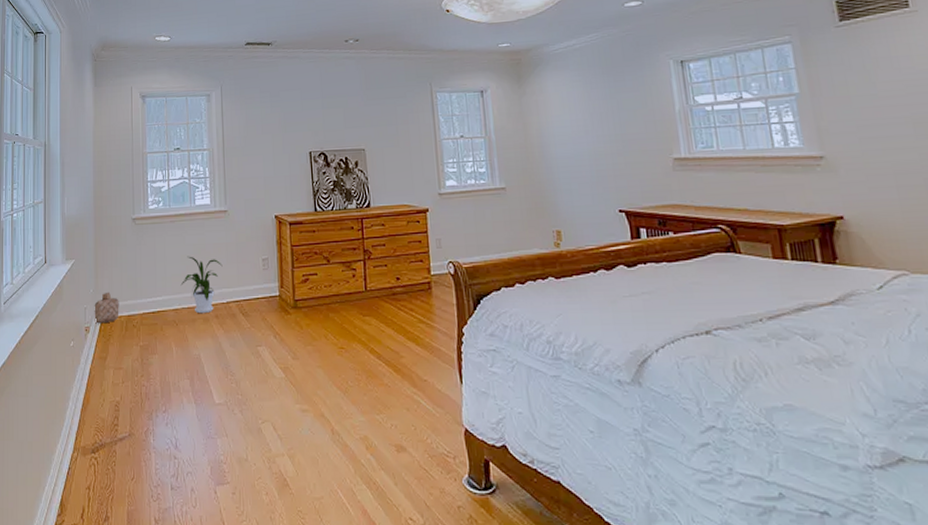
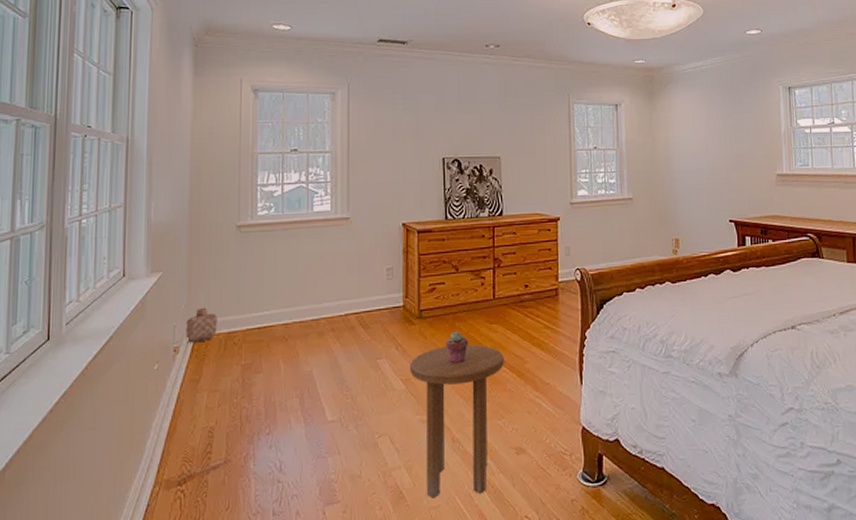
house plant: present [180,256,223,314] -> none [292,266,342,328]
side table: none [288,336,380,489] -> present [410,344,504,498]
potted succulent: none [321,323,343,355] -> present [446,332,469,364]

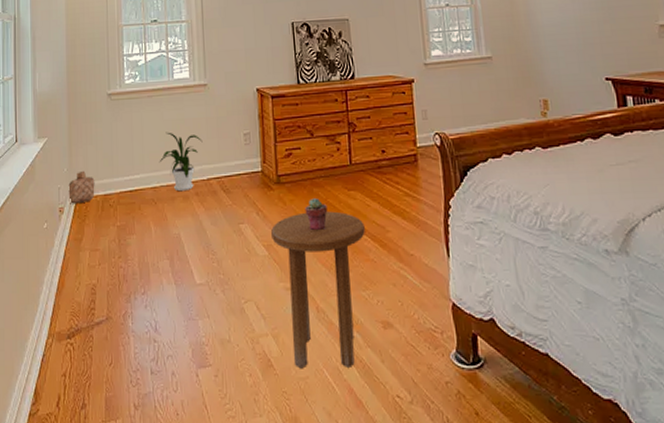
house plant: none [292,266,342,328] -> present [159,132,203,192]

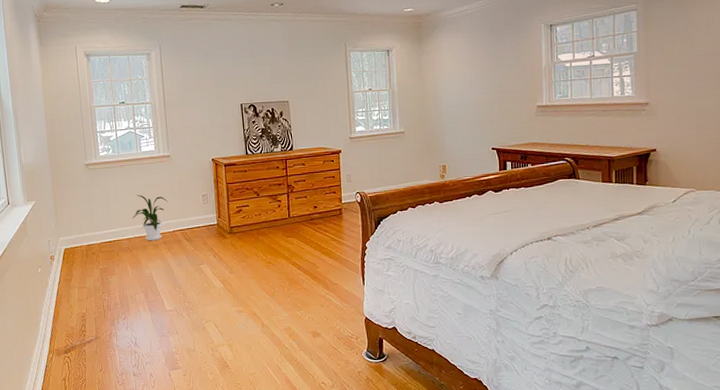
basket: present [68,170,95,204] -> none [56,226,80,253]
side table: present [271,211,365,369] -> none [226,253,300,368]
potted succulent: present [305,198,328,231] -> none [252,244,271,269]

